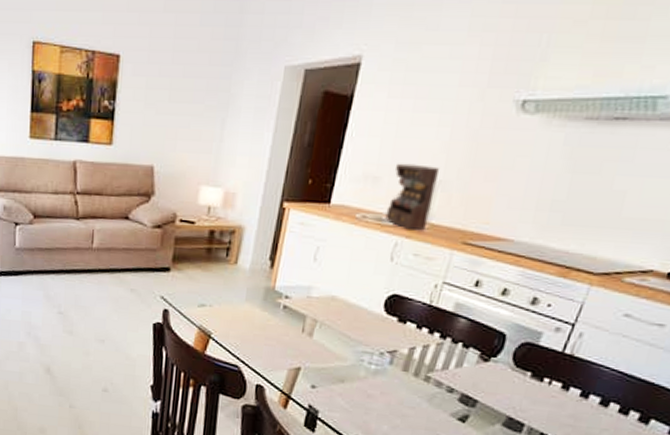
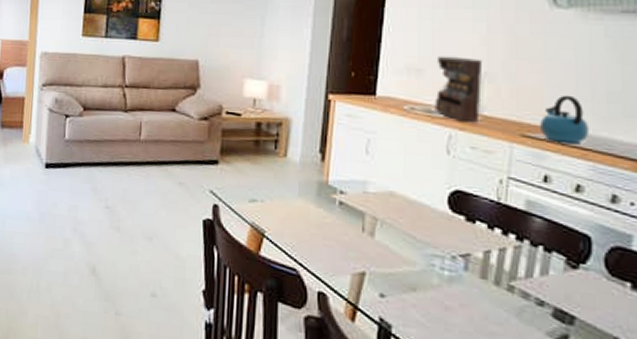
kettle: none [481,203,528,250] -> present [540,95,590,143]

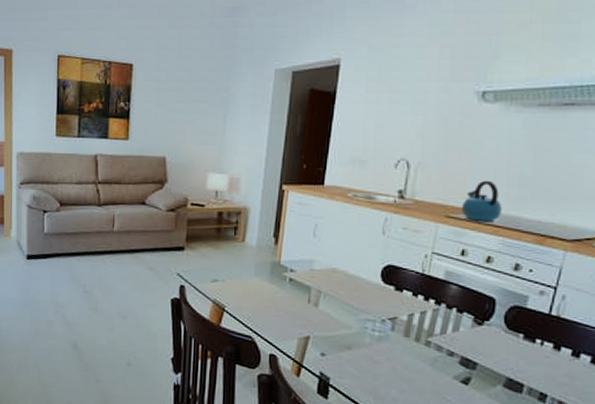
spice rack: present [434,56,482,123] -> none [374,148,417,207]

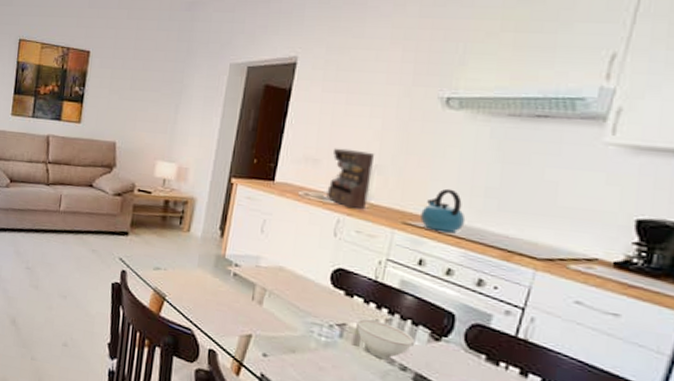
spice rack: none [374,148,417,207] -> present [326,148,374,210]
bowl: none [407,310,461,348] -> present [356,318,415,360]

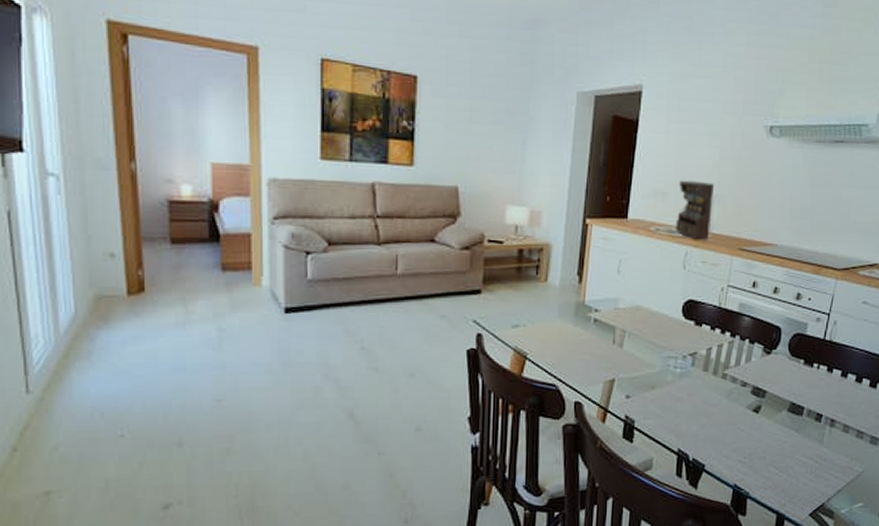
bowl: present [356,318,415,360] -> none [706,344,752,380]
kettle: present [420,188,466,233] -> none [753,213,787,253]

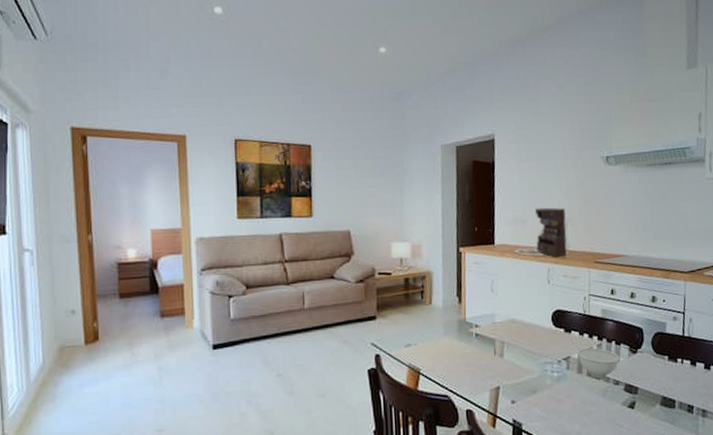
bowl: none [706,344,752,380] -> present [577,347,621,380]

